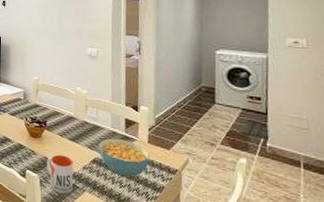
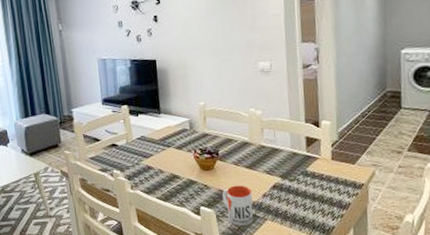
cereal bowl: present [99,138,150,177] -> none [278,159,334,199]

